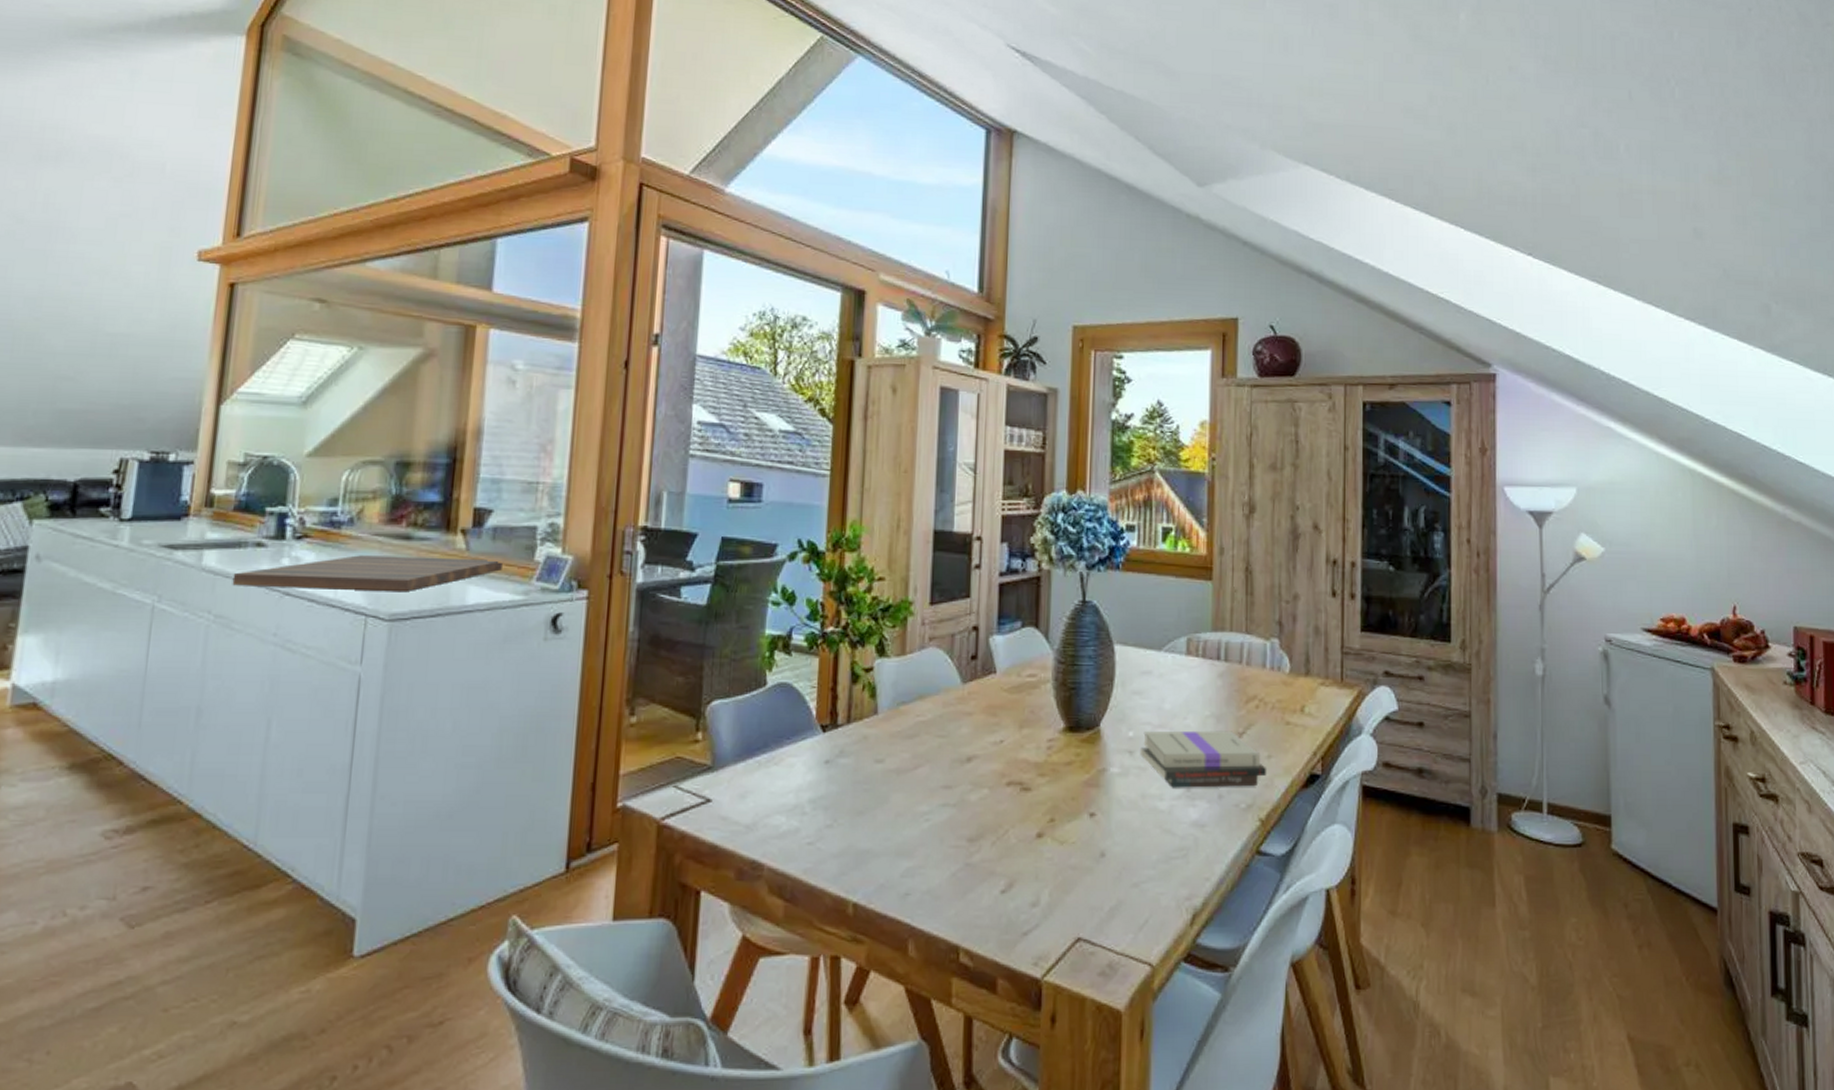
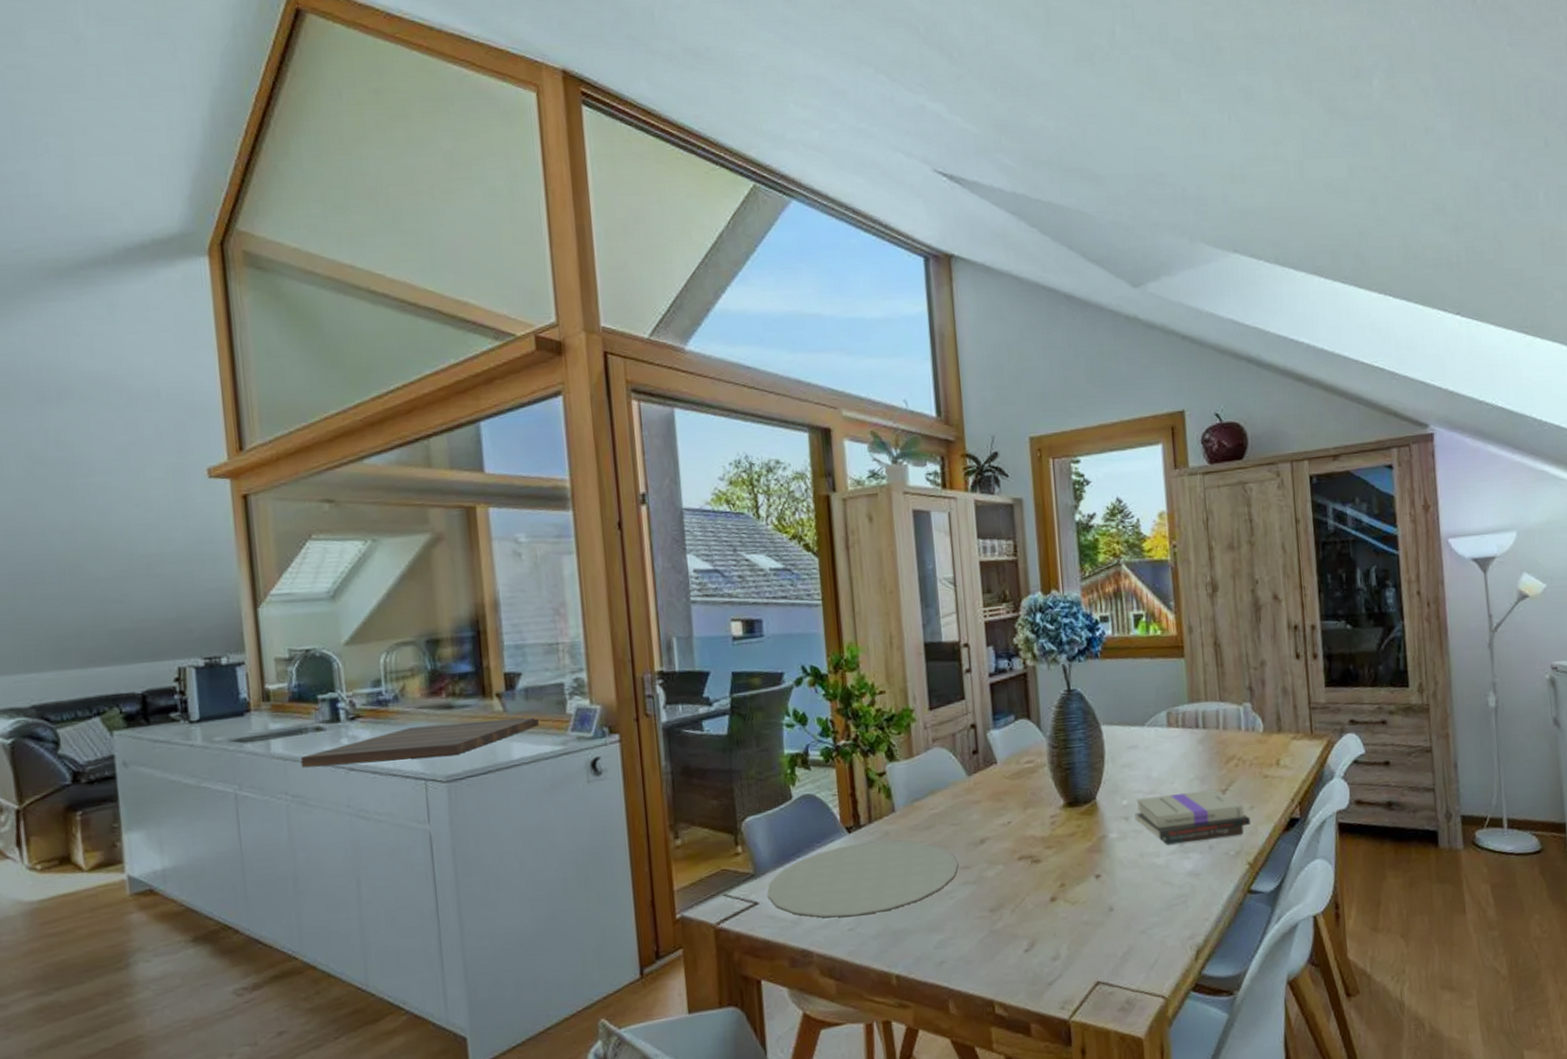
placemat: none [722,745,940,829] -> present [767,840,959,918]

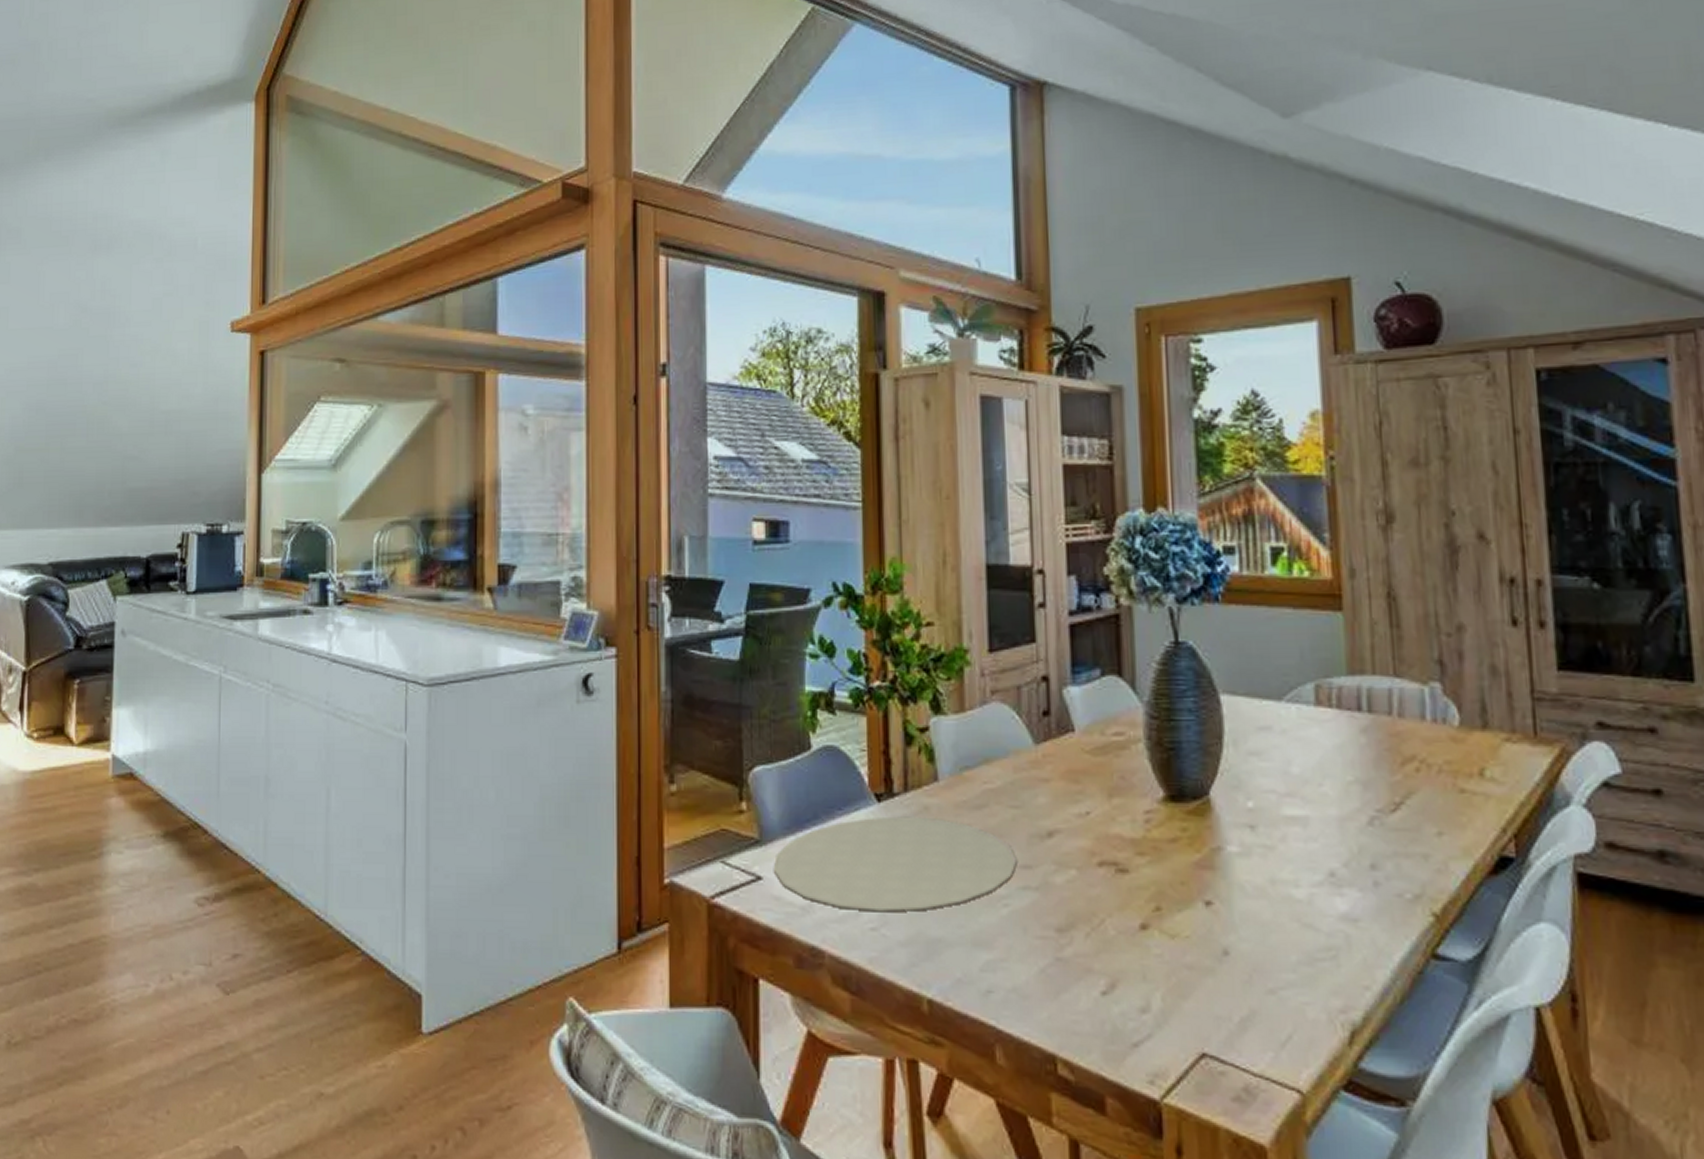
cutting board: present [300,718,539,768] -> none [285,618,530,655]
books: present [1134,789,1250,845] -> none [1264,800,1437,873]

